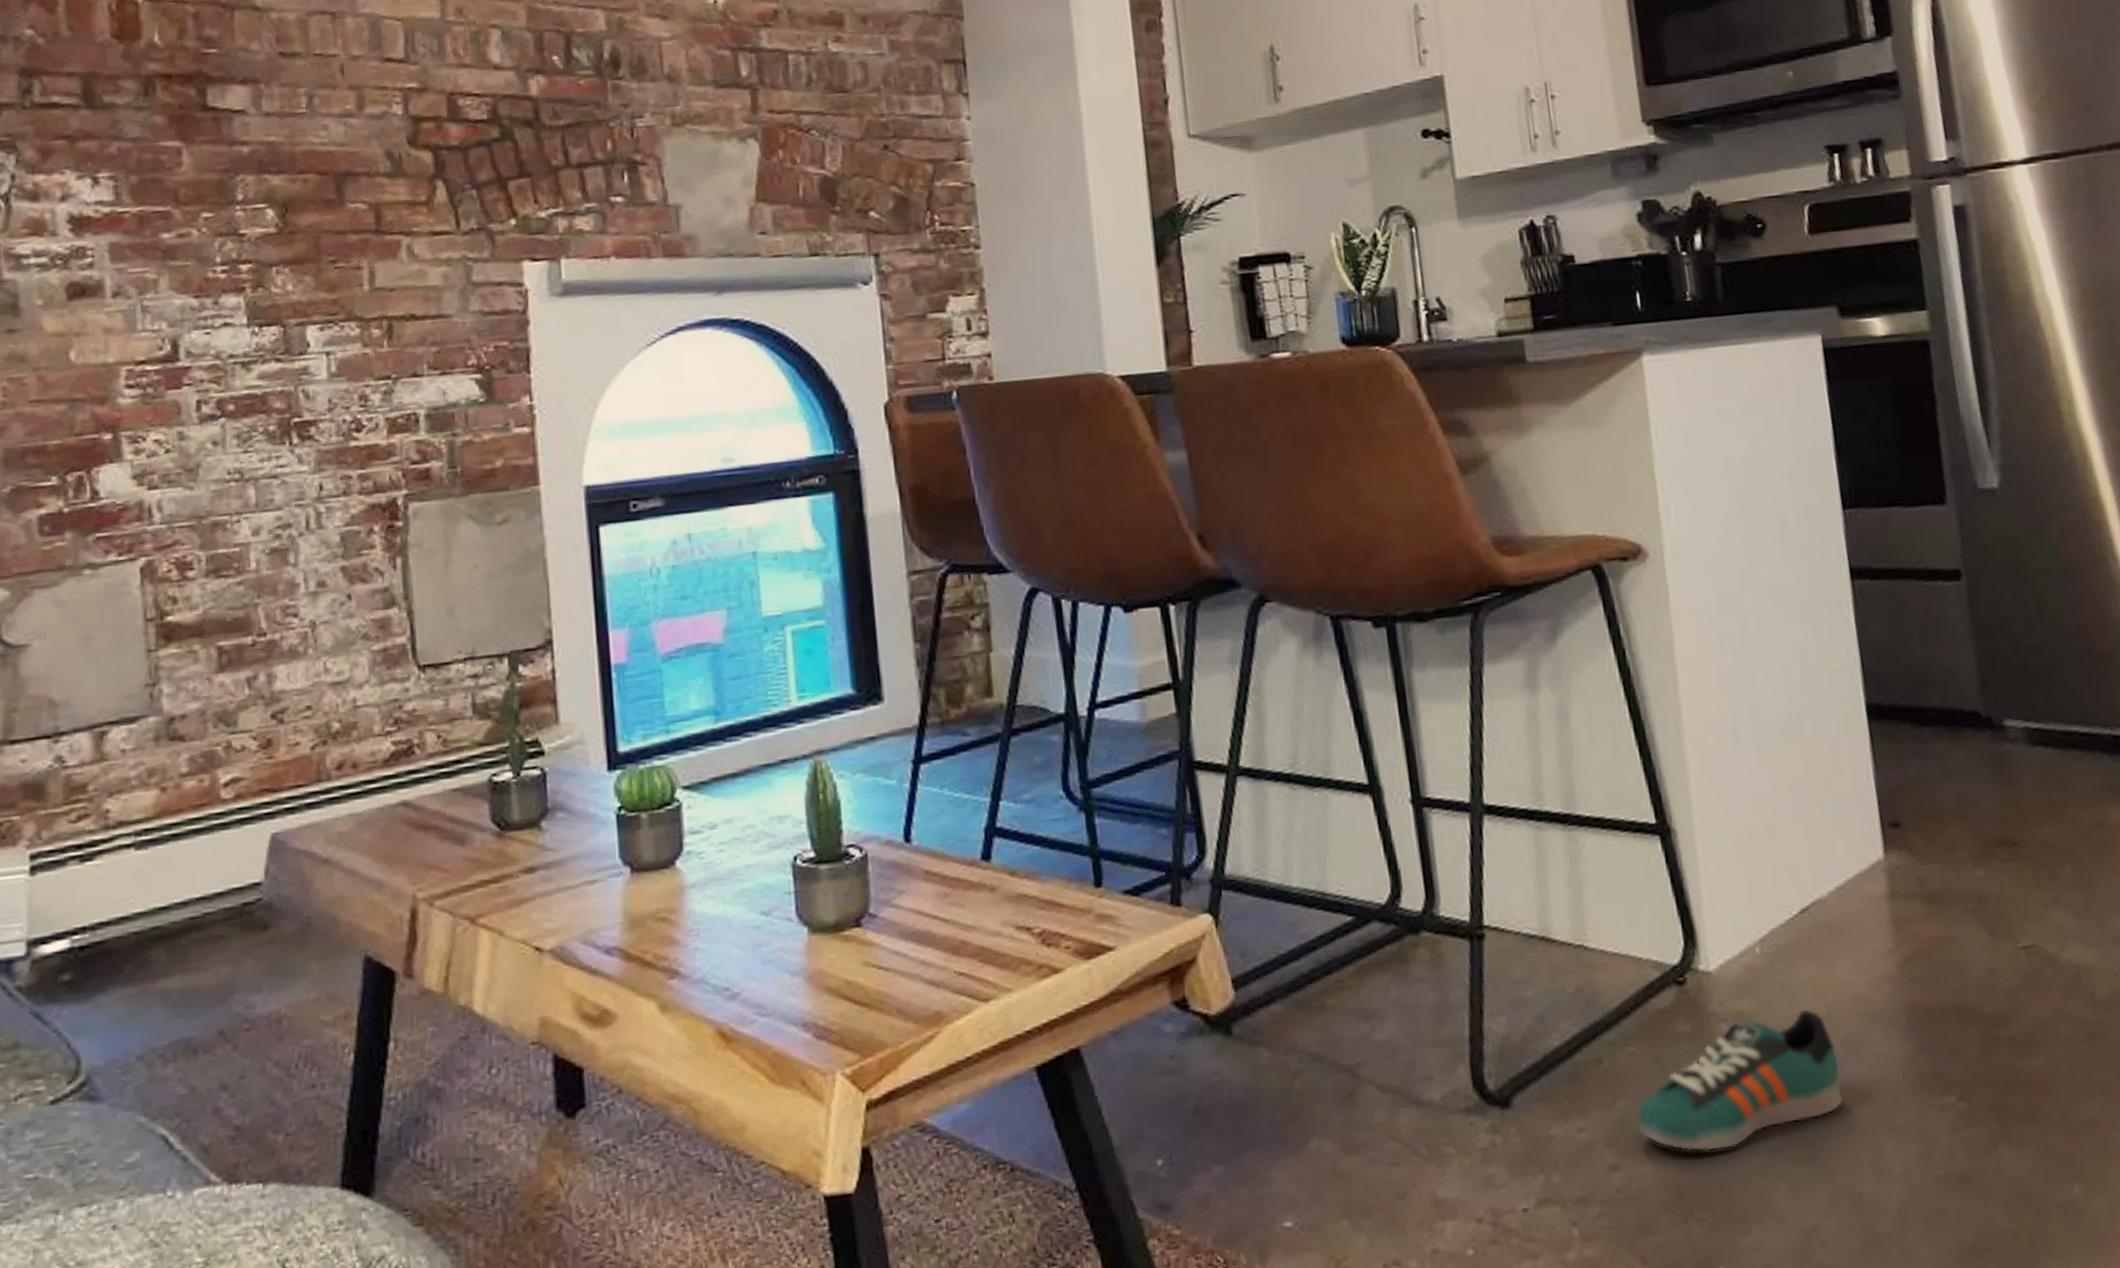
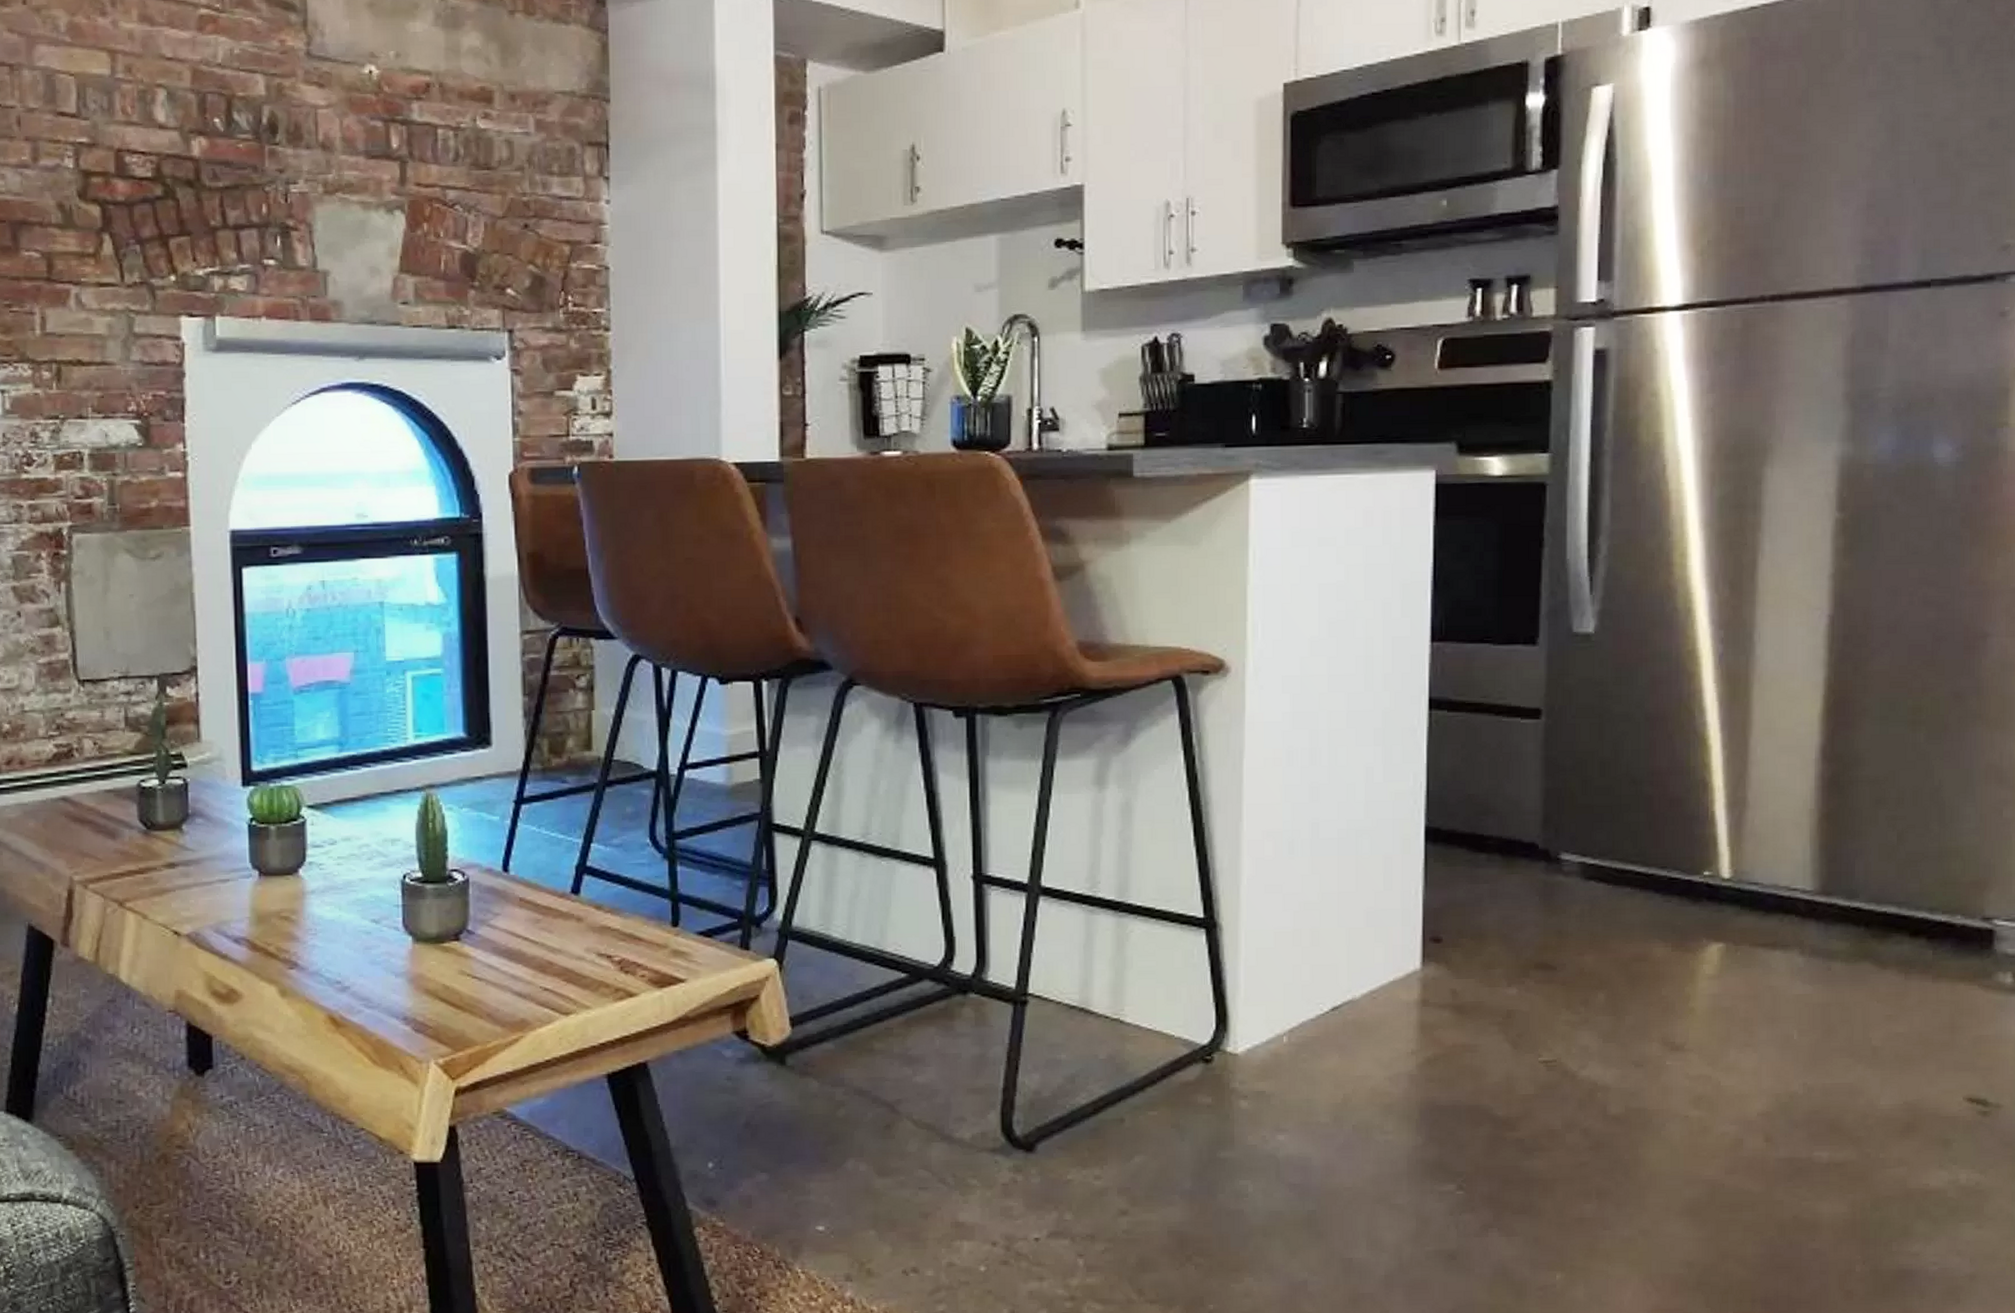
sneaker: present [1636,1009,1844,1152] -> none [1150,1095,1349,1209]

